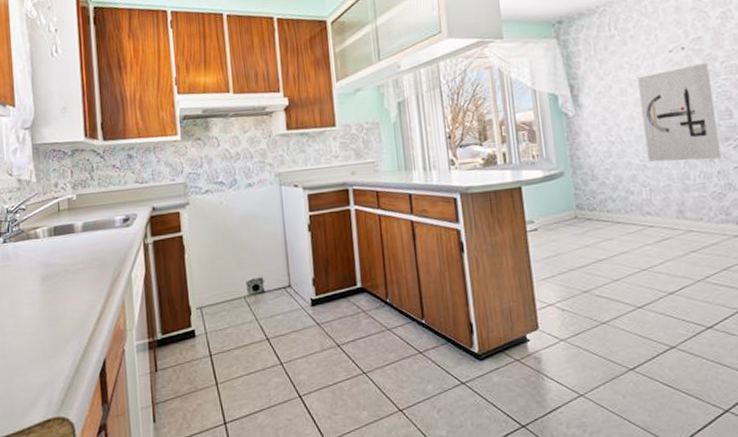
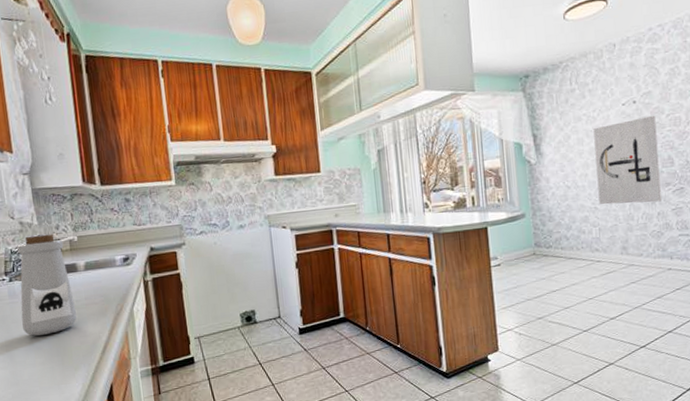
bottle: none [13,192,72,303] -> present [17,234,77,336]

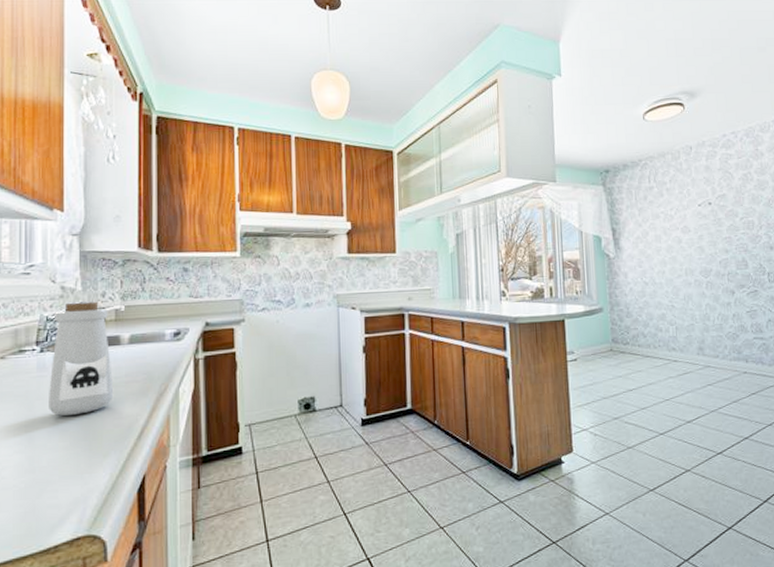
wall art: present [593,115,662,205] -> none [671,217,737,304]

